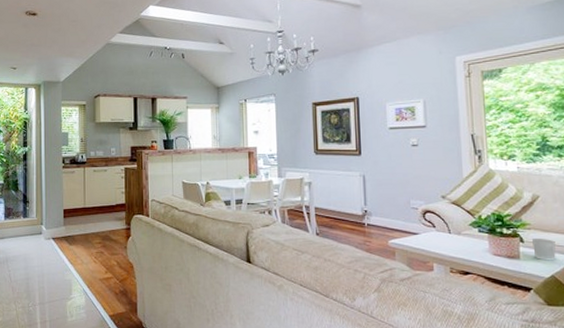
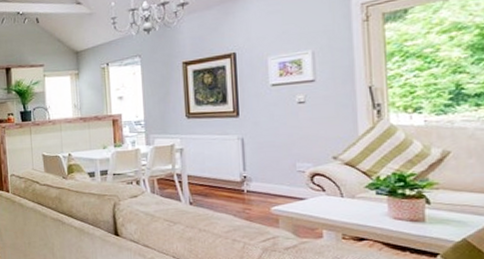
candle holder: present [532,237,556,261] -> none [441,198,469,223]

